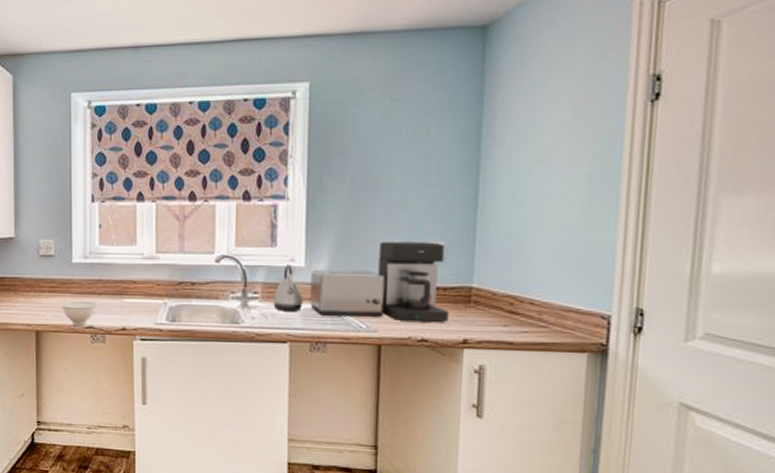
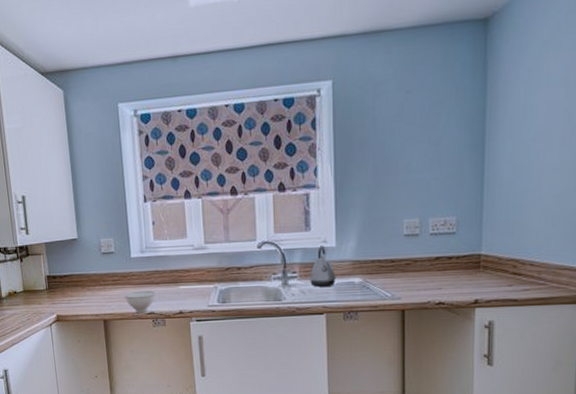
toaster: present [310,269,386,317] -> none [342,246,407,288]
coffee maker: present [378,241,449,322] -> none [400,217,462,288]

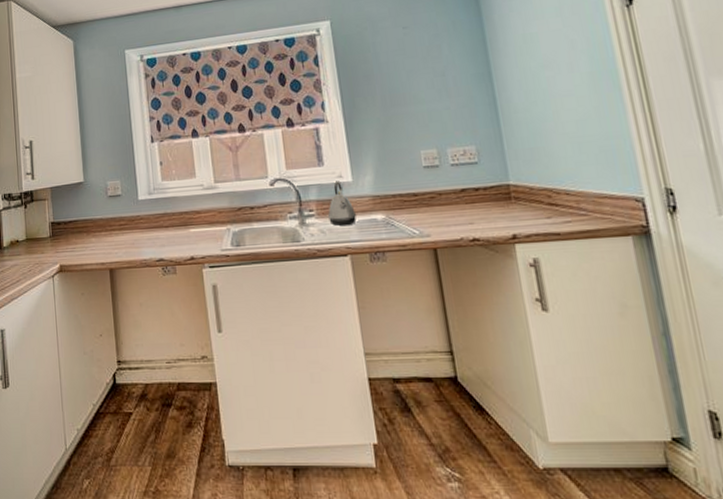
bowl: present [124,290,156,313] -> none [132,235,165,260]

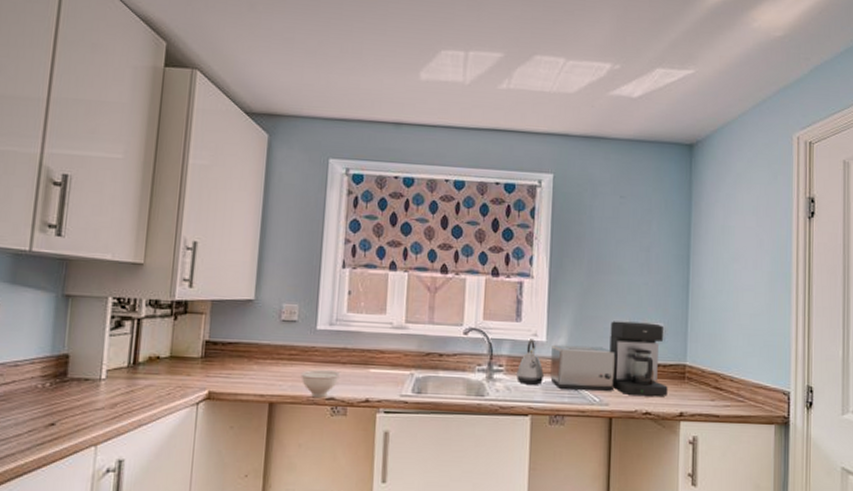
bowl: none [132,235,165,260] -> present [301,370,340,397]
toaster: none [359,178,434,226] -> present [550,344,616,391]
coffee maker: none [416,146,495,223] -> present [609,321,668,396]

